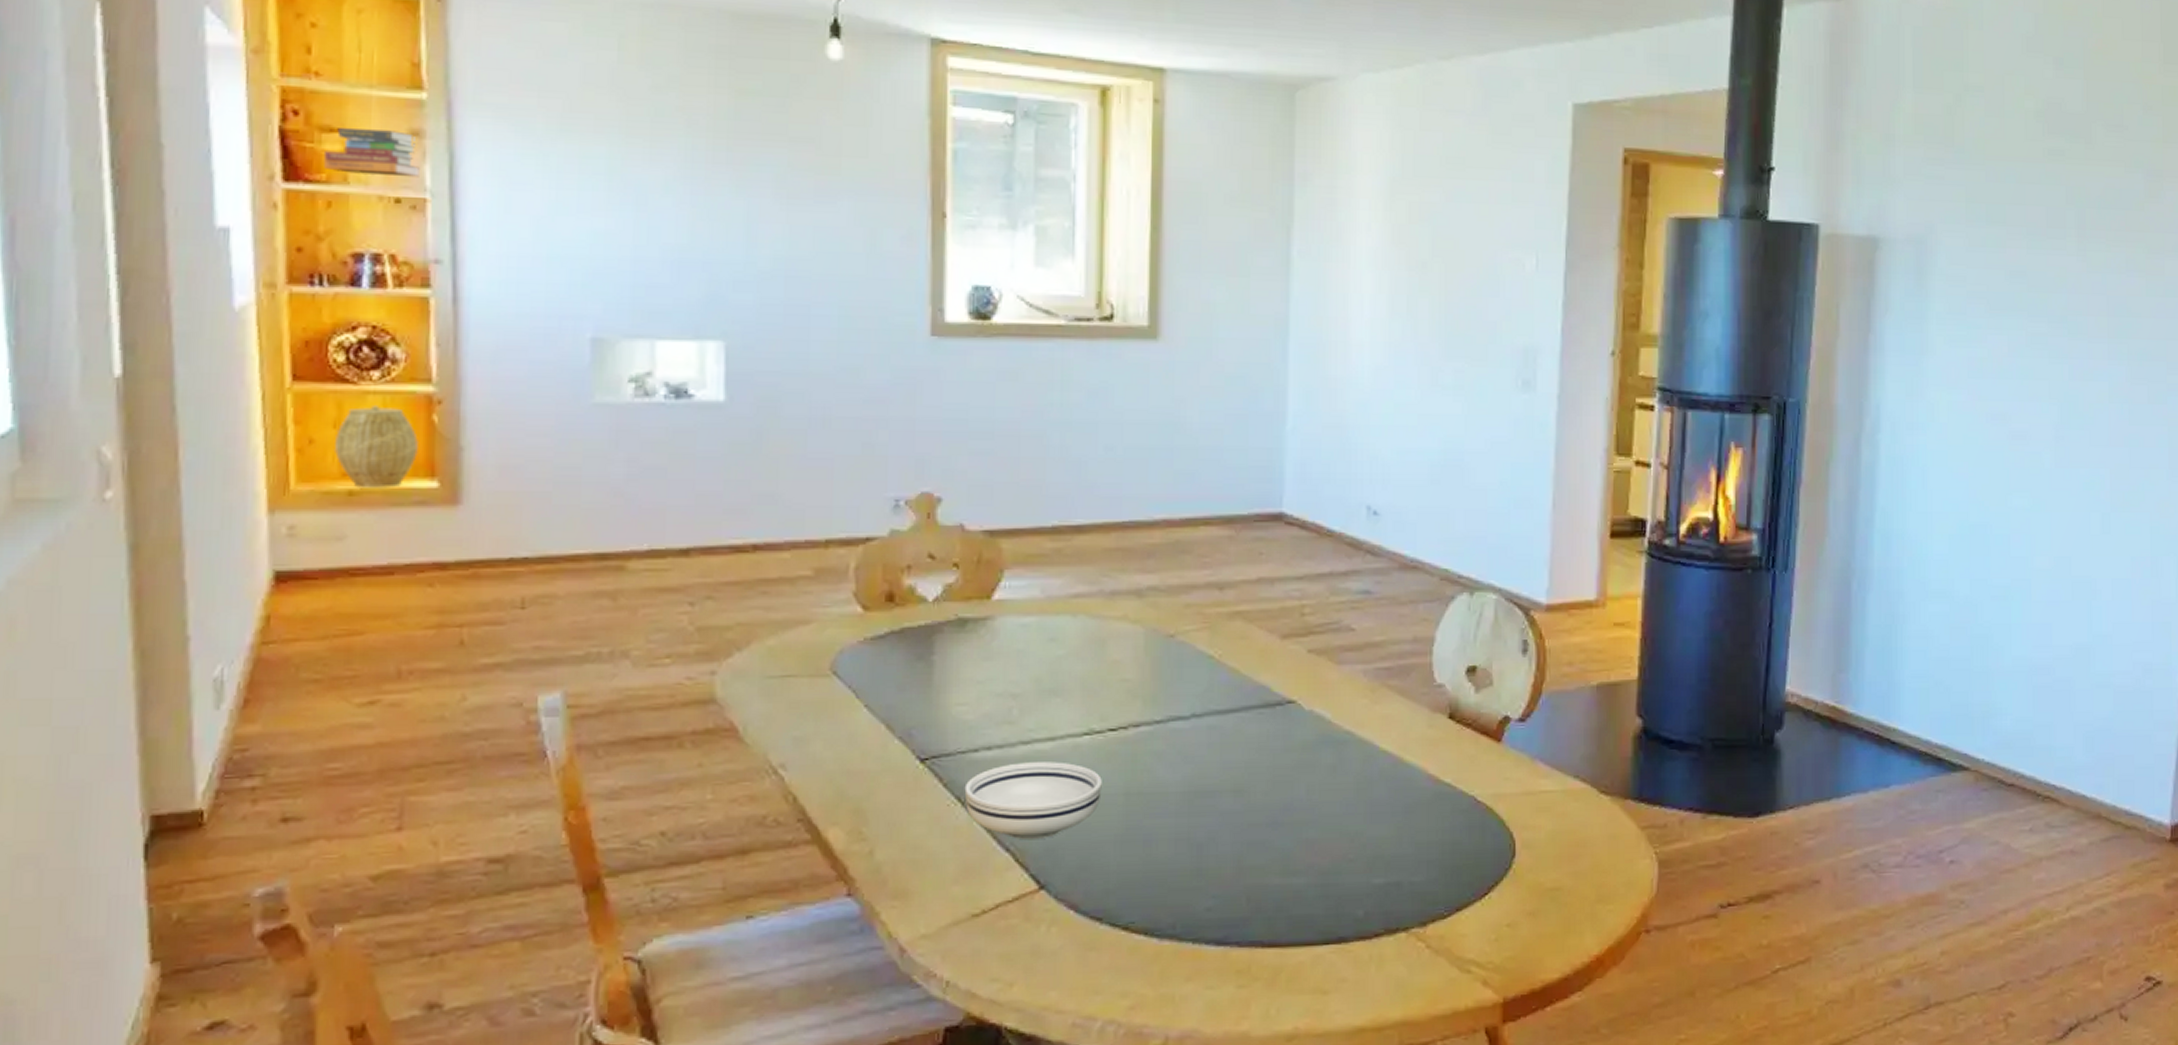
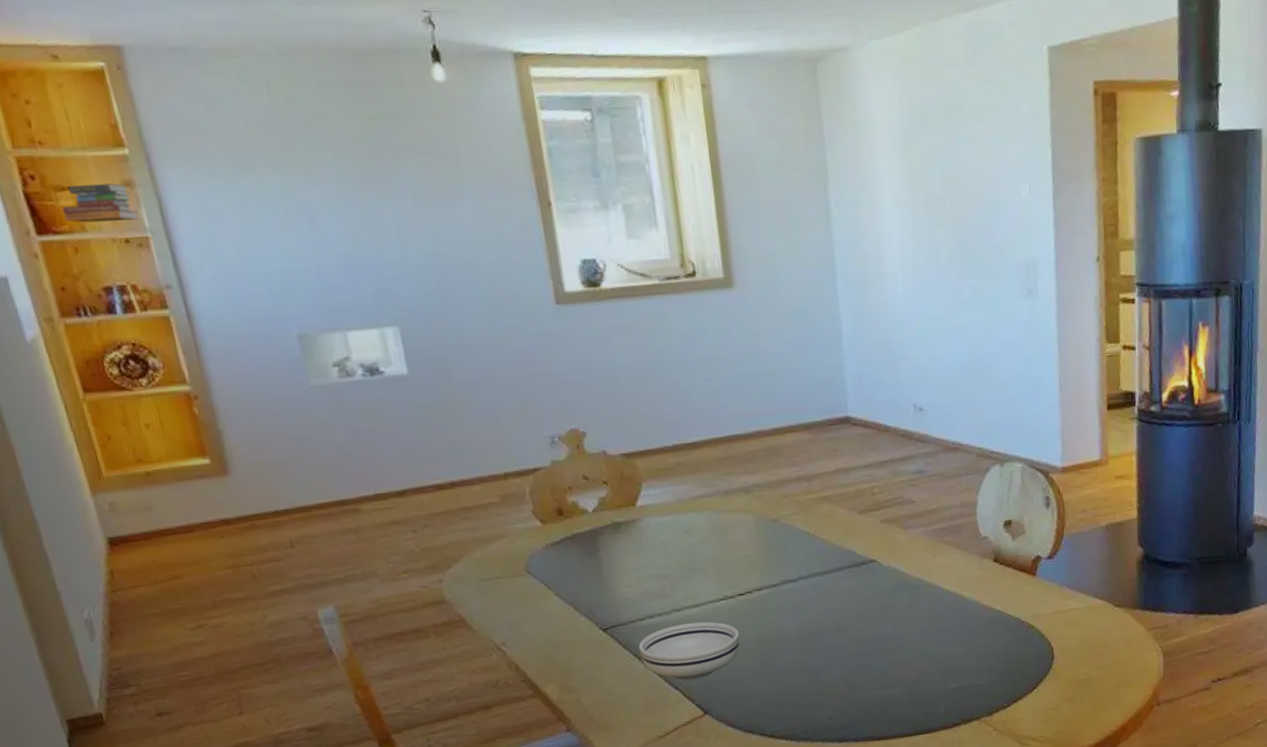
woven basket: present [335,404,418,490] -> none [126,404,190,470]

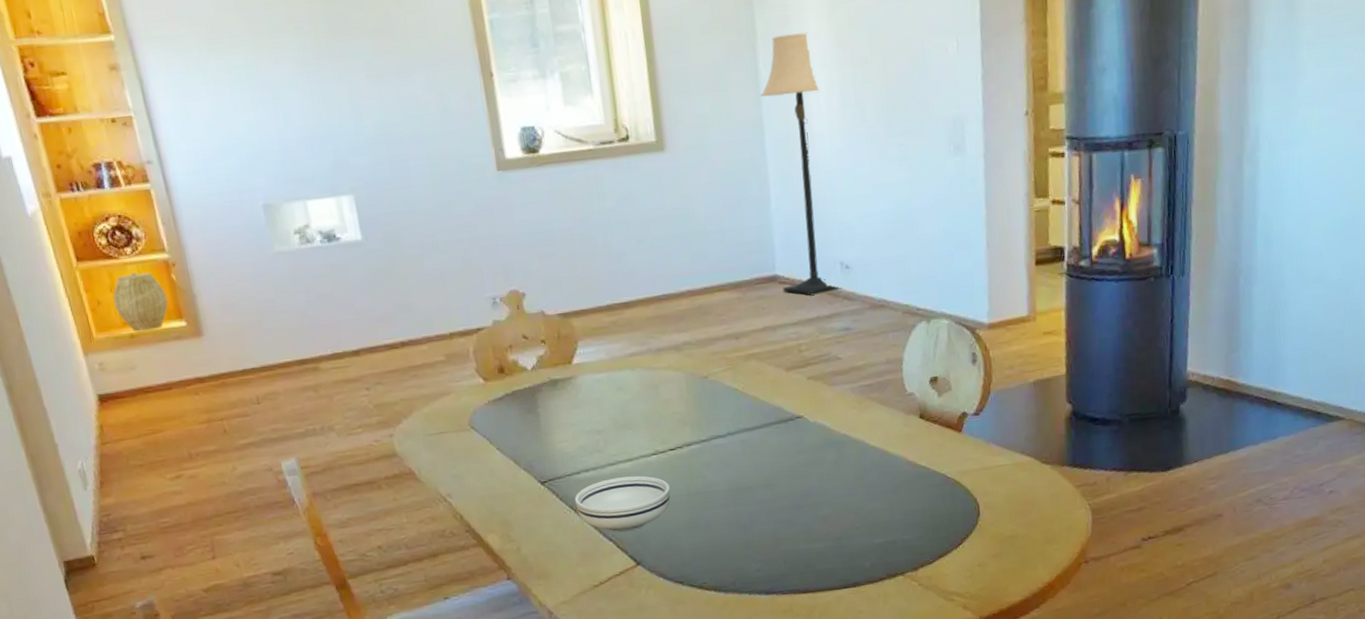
books: present [61,183,139,223] -> none [57,67,123,105]
woven basket: none [126,404,190,470] -> present [113,271,168,332]
lamp: none [832,172,916,438] -> present [760,32,842,296]

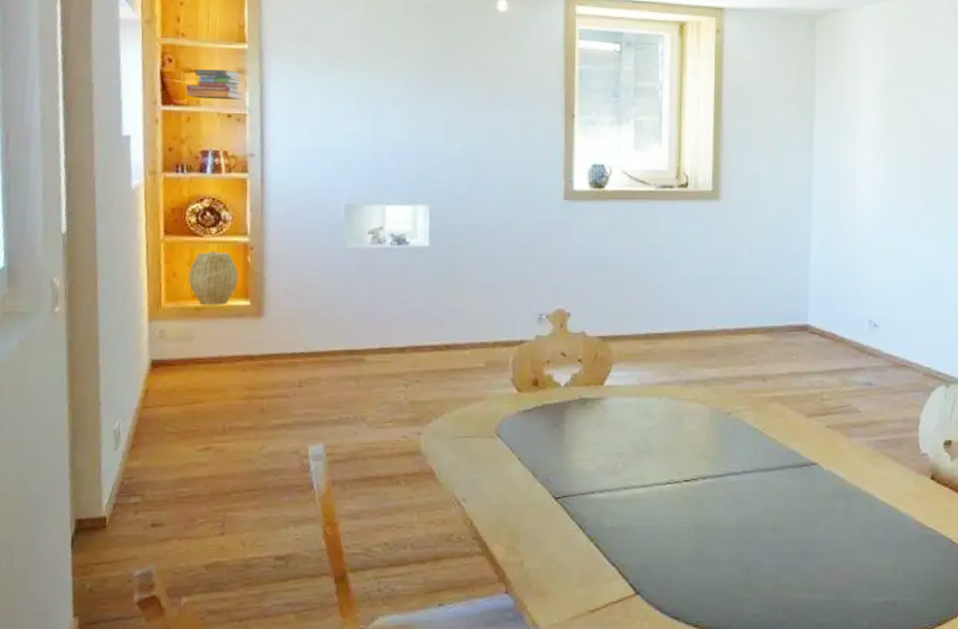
books: none [57,67,123,105] -> present [185,70,243,100]
bowl: present [574,475,671,533] -> none [584,502,679,559]
lamp: present [760,32,842,296] -> none [812,112,868,348]

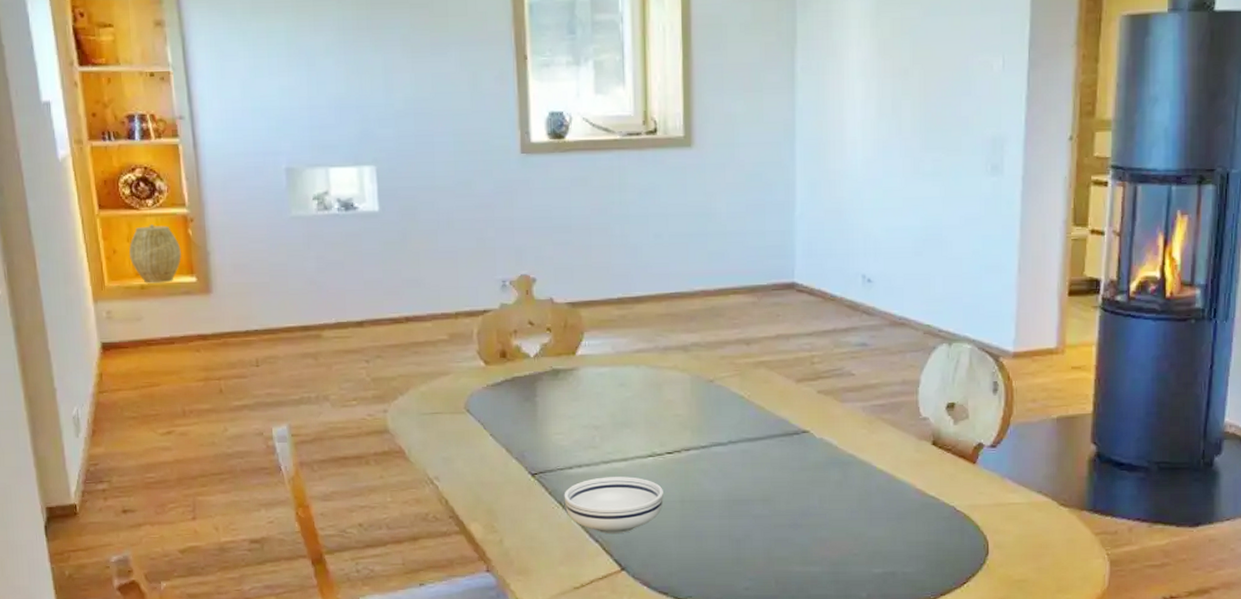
books: present [185,70,243,100] -> none [102,22,164,57]
bowl: none [584,502,679,559] -> present [564,477,663,535]

